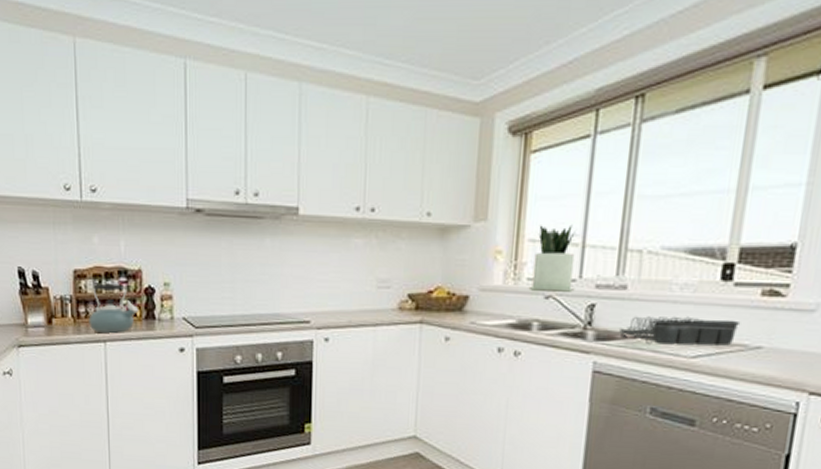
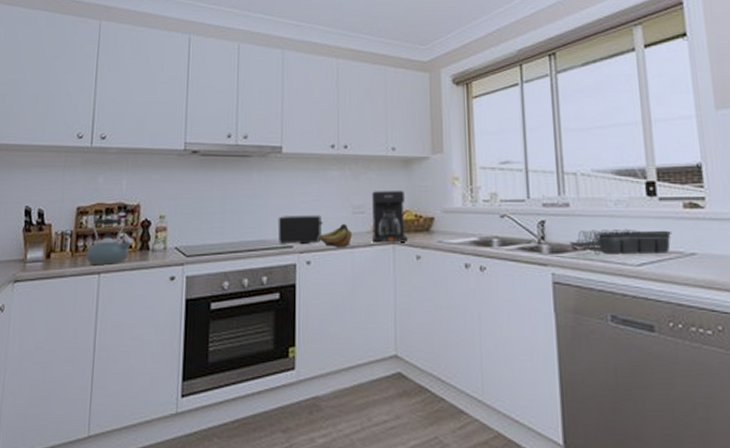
toaster: none [293,287,343,320] -> present [277,214,323,245]
fruit: none [337,298,377,326] -> present [317,223,353,248]
coffee maker: none [398,263,438,323] -> present [372,190,408,243]
planter: present [528,224,576,293] -> none [485,153,525,212]

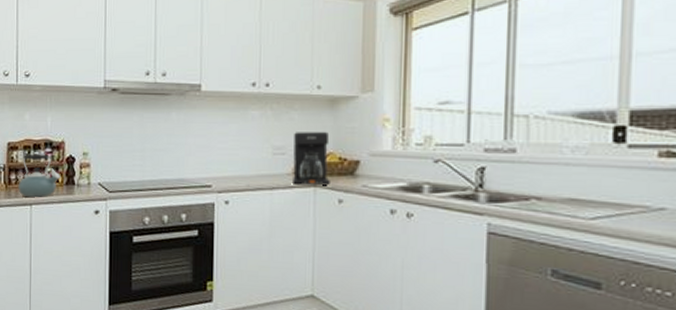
toaster: present [277,214,323,245] -> none [196,155,242,184]
fruit: present [317,223,353,248] -> none [236,164,273,190]
dish rack: present [570,228,673,256] -> none [512,178,640,209]

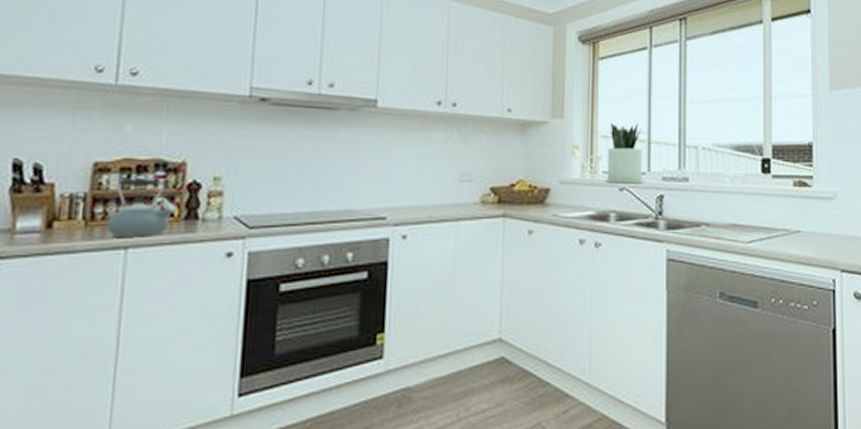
coffee maker: present [293,131,330,186] -> none [480,156,520,216]
planter: none [417,93,464,157] -> present [604,123,645,186]

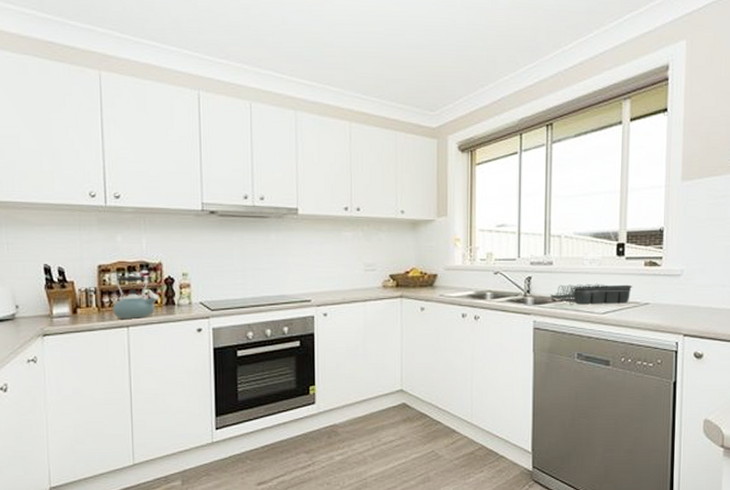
planter: present [604,123,645,186] -> none [481,217,516,270]
dish rack: none [686,205,782,233] -> present [550,283,633,306]

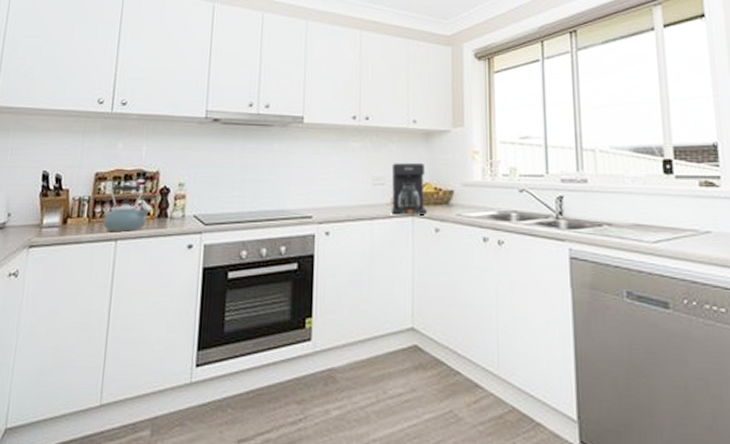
coffee maker: none [383,249,414,297] -> present [392,162,427,216]
dish rack: present [550,283,633,306] -> none [587,205,688,232]

